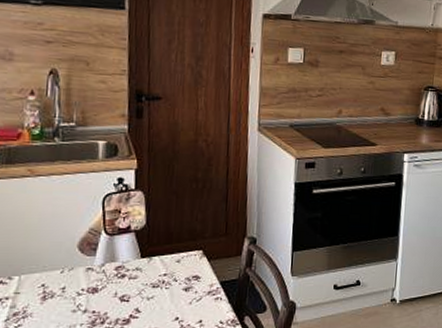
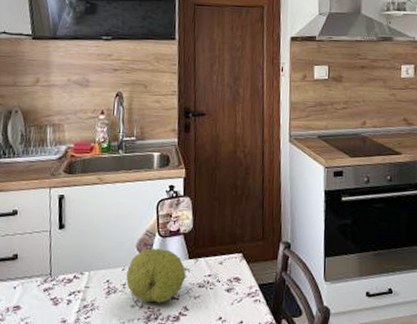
fruit: none [66,248,138,306] -> present [126,248,186,303]

